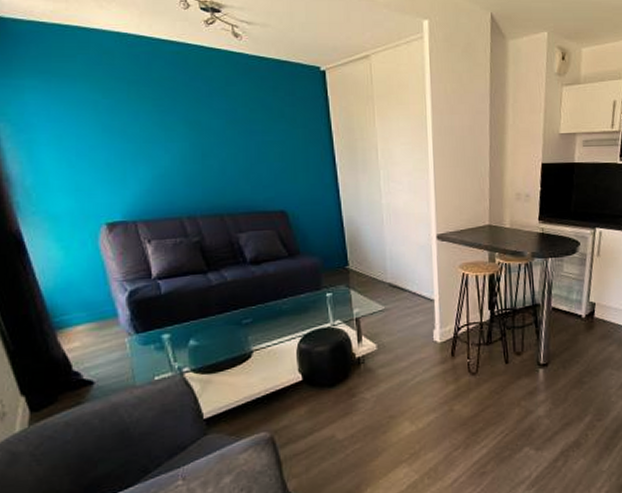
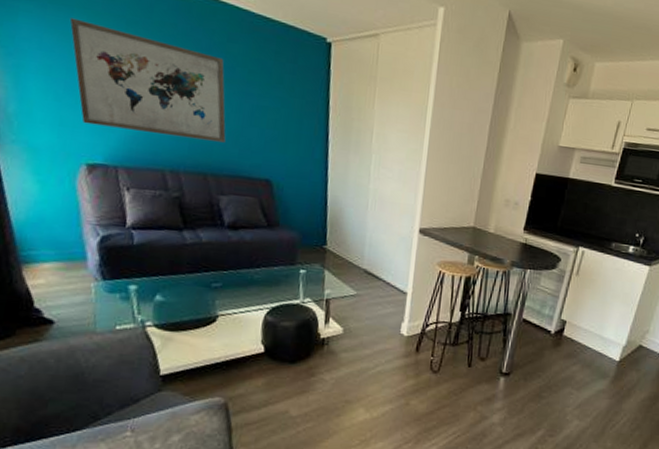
wall art: none [73,87,237,185] -> present [69,17,226,143]

